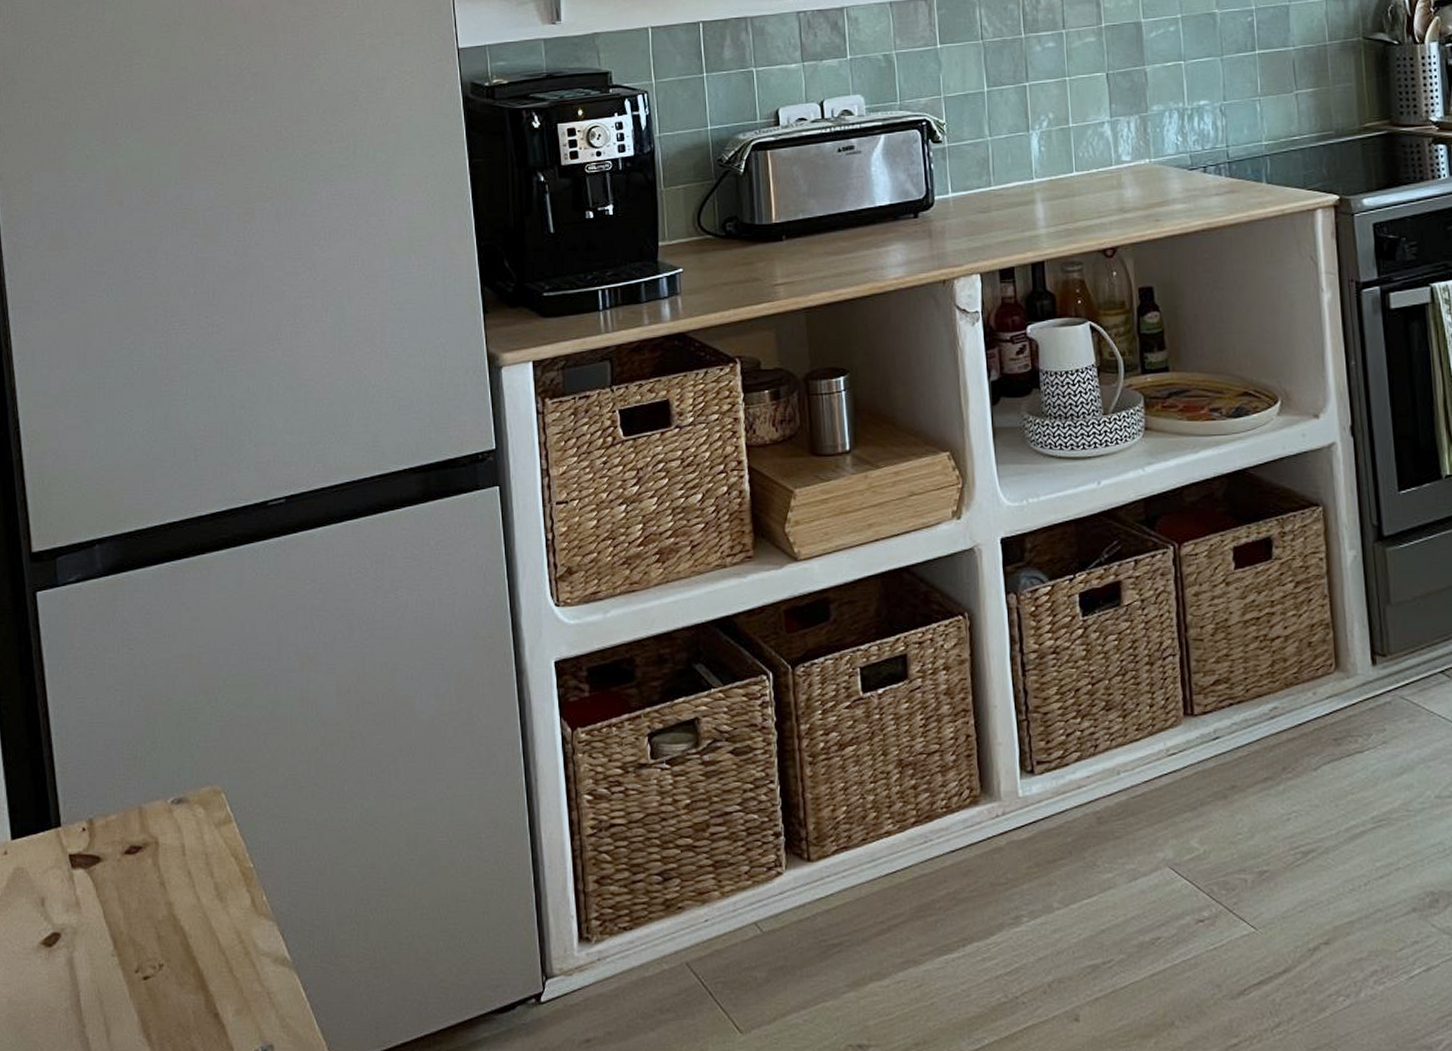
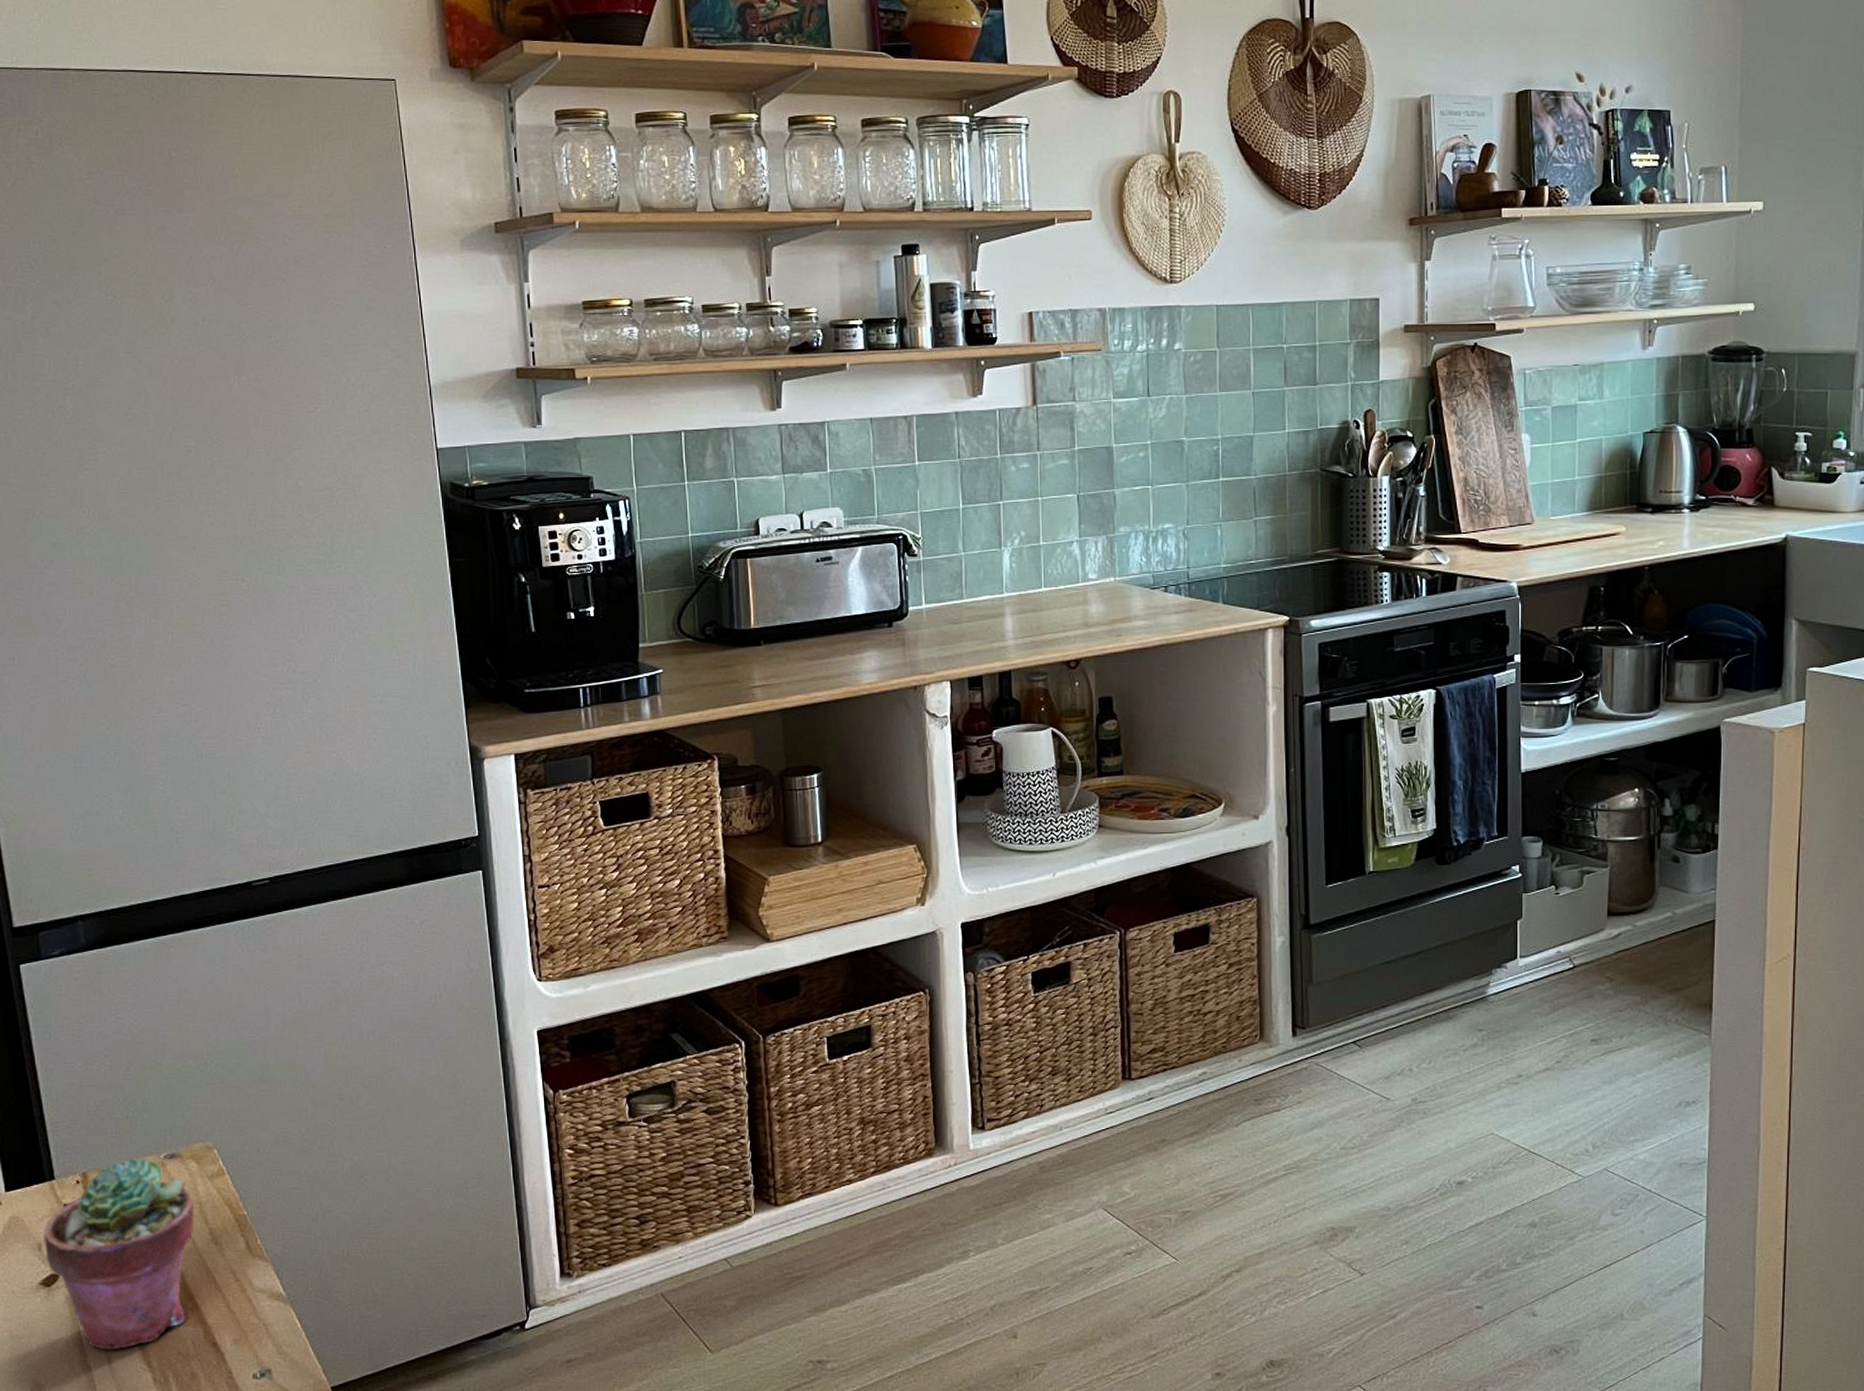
potted succulent: none [47,803,200,1020] -> present [43,1158,195,1350]

